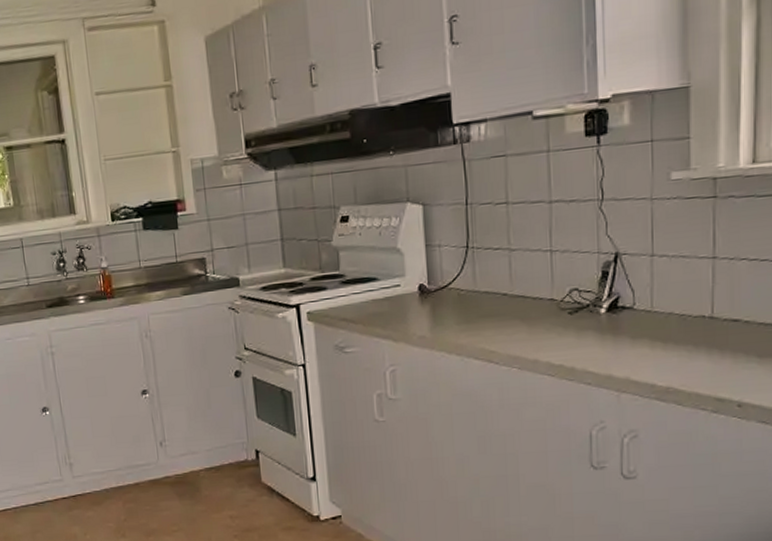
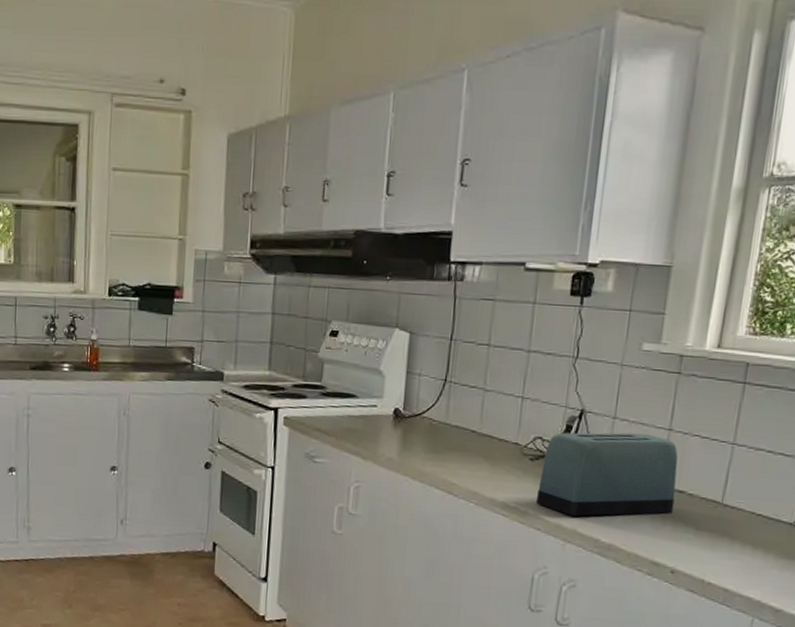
toaster: none [582,266,730,364] -> present [536,432,678,517]

